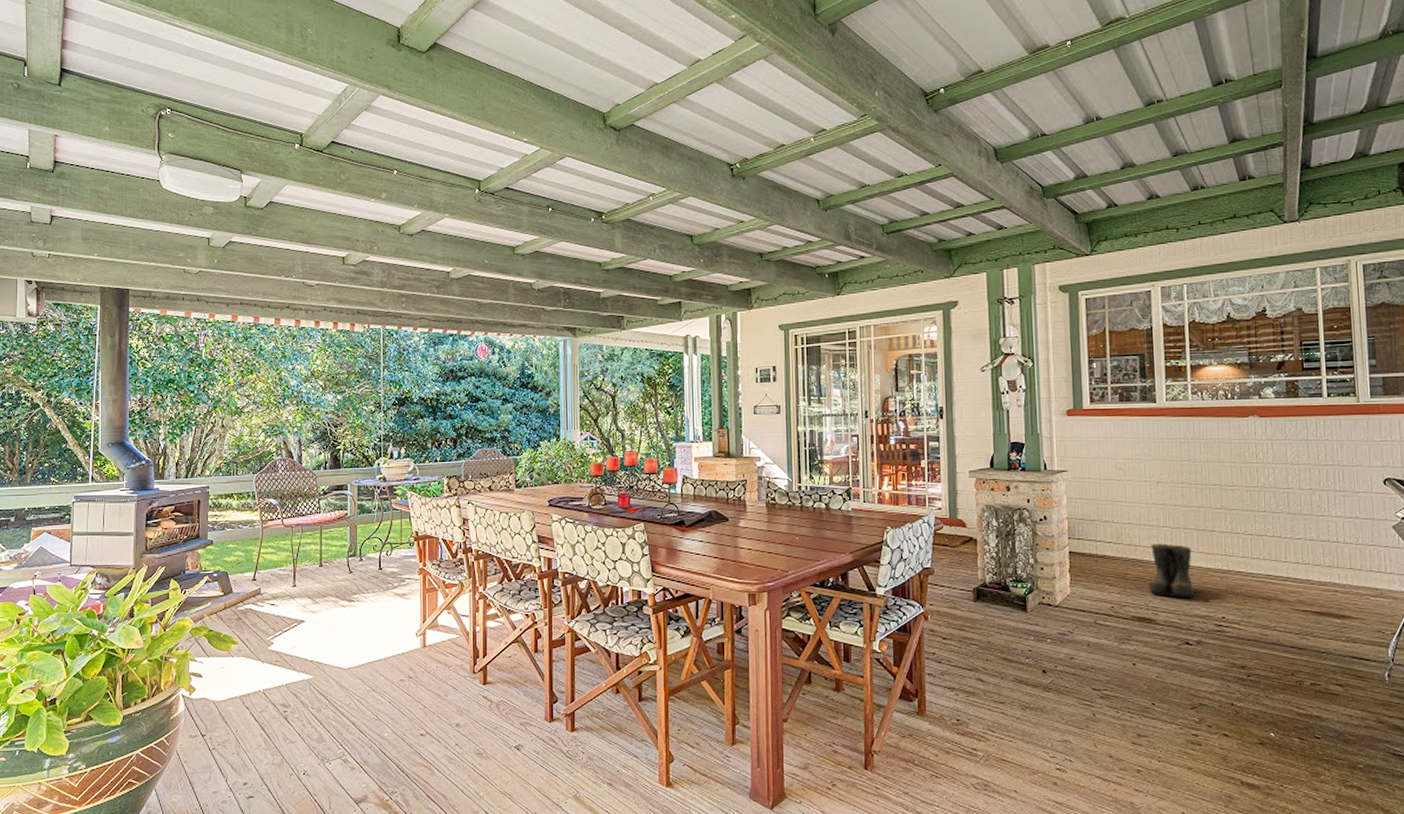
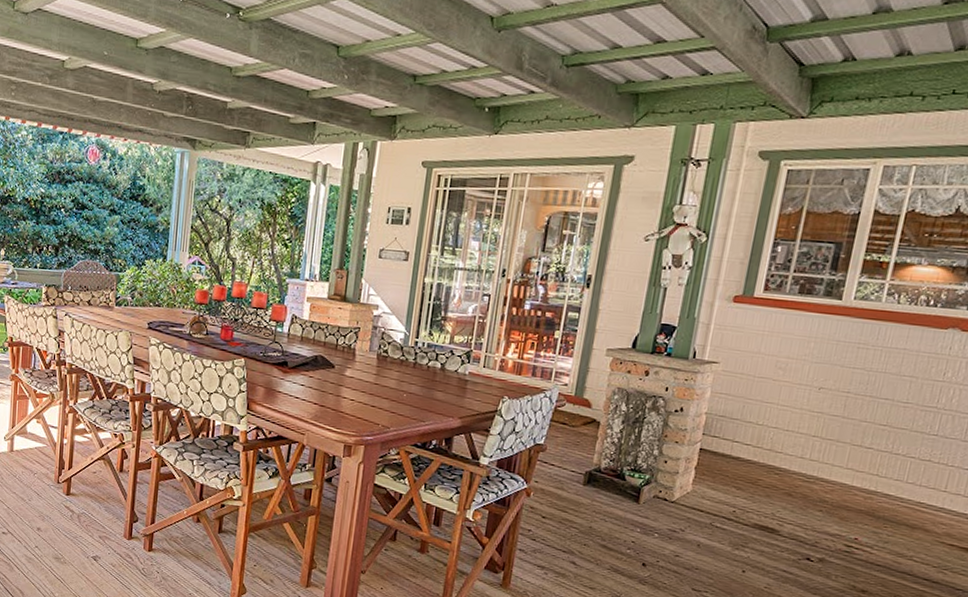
boots: present [1149,543,1194,598] -> none [780,452,840,514]

